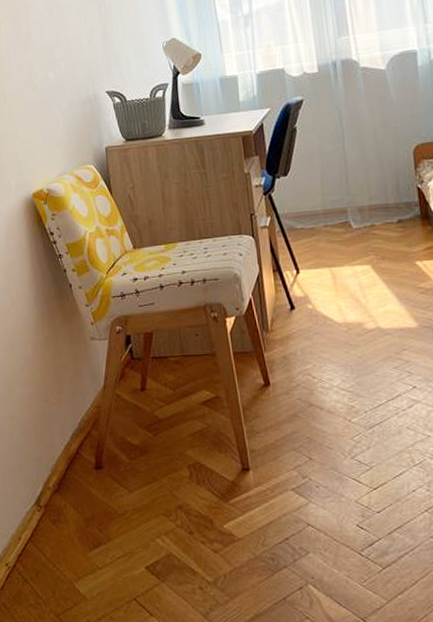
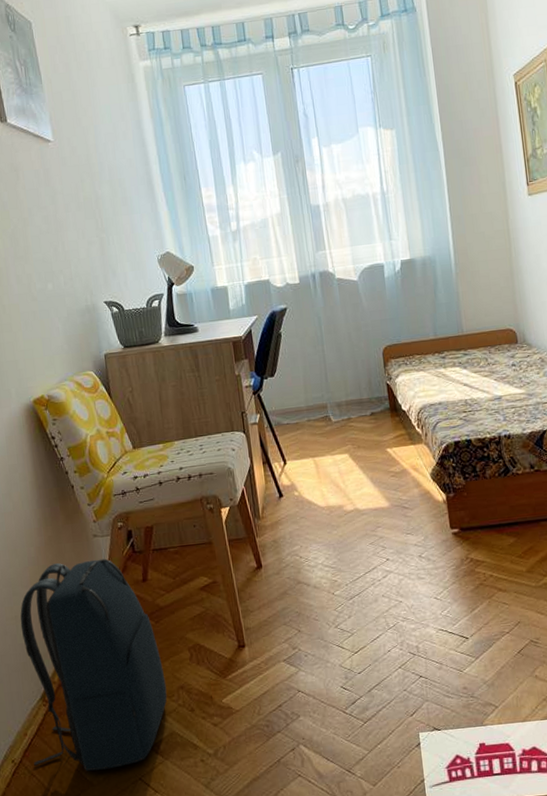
backpack: none [16,363,165,585] -> present [20,558,167,771]

